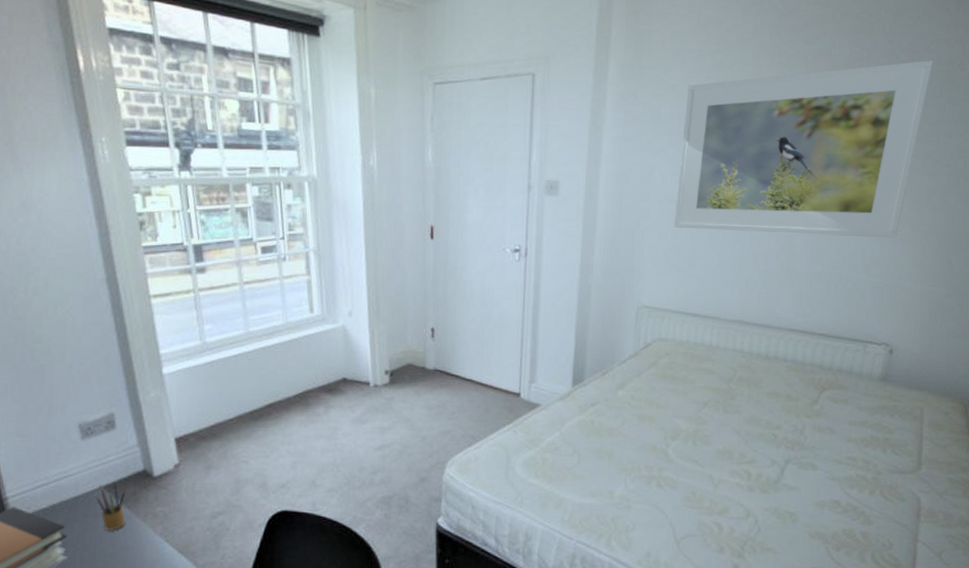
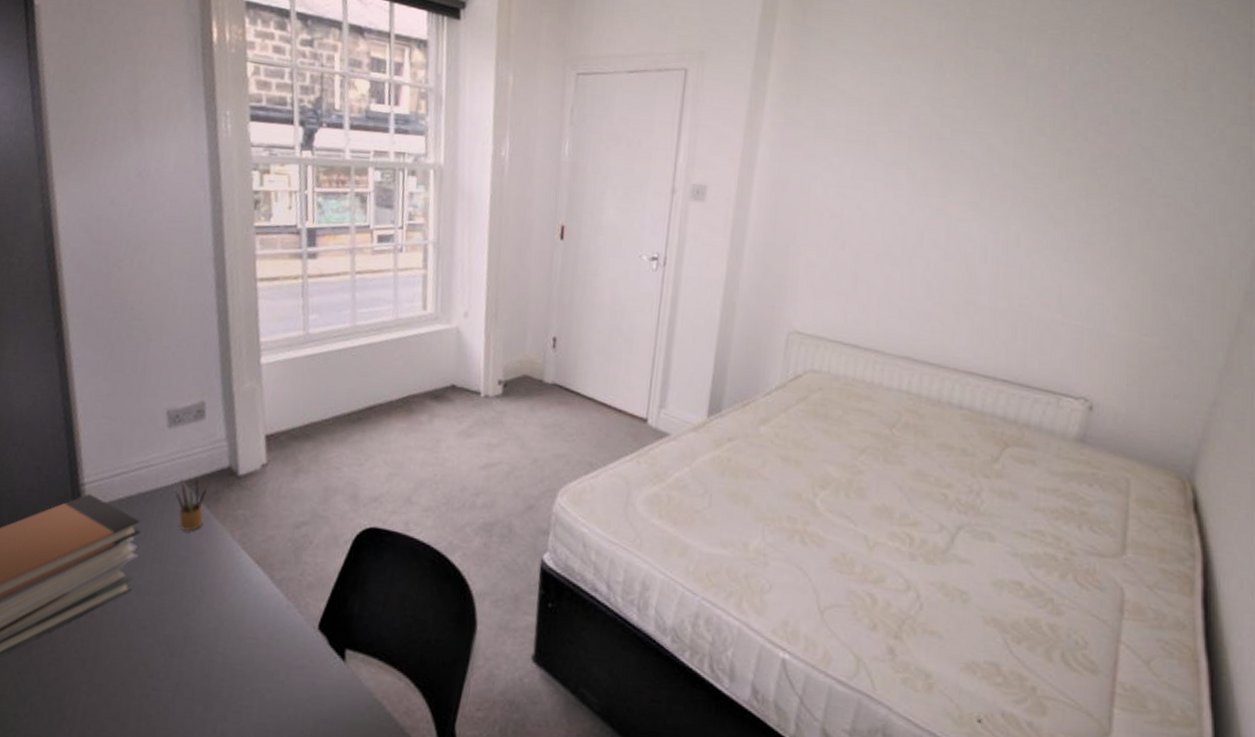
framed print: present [673,60,934,239] -> none [834,76,1149,276]

